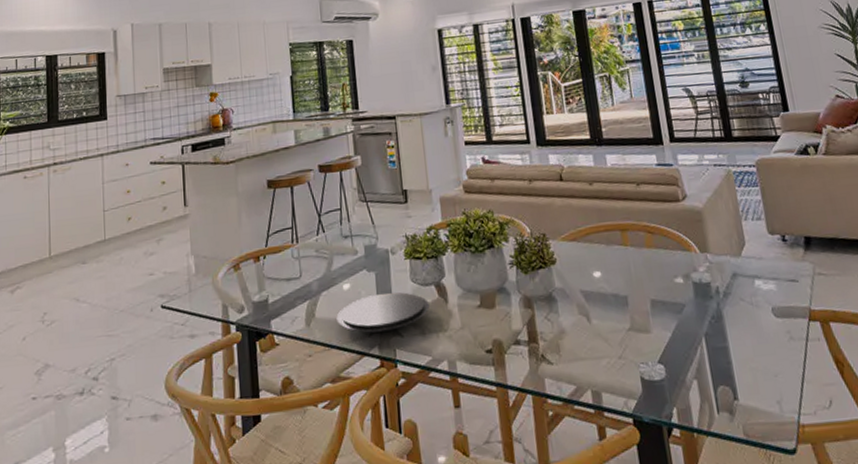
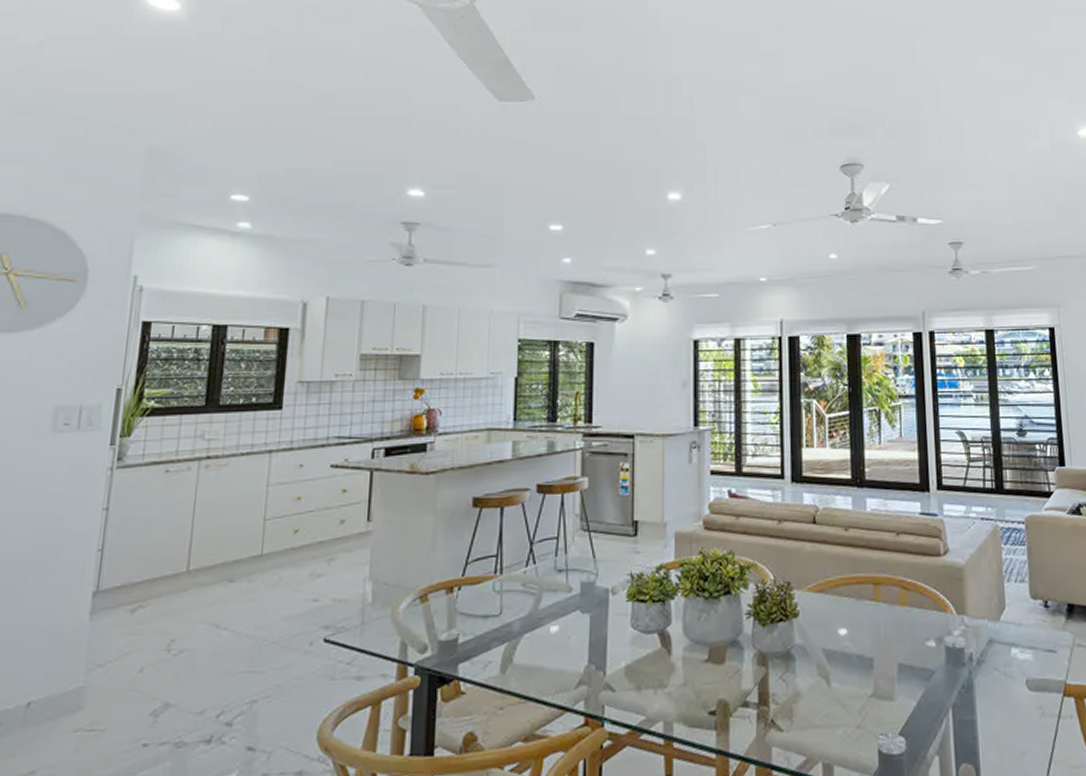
plate: present [336,292,429,333] -> none [538,638,649,685]

